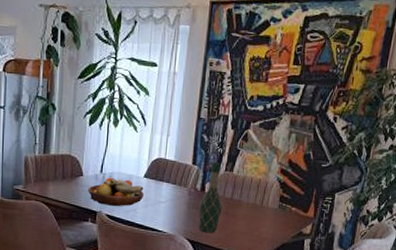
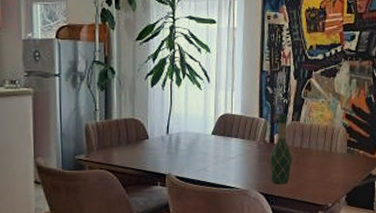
fruit bowl: present [88,177,145,206] -> none [155,137,214,167]

